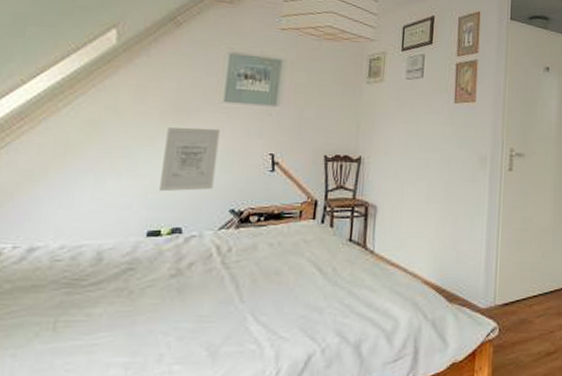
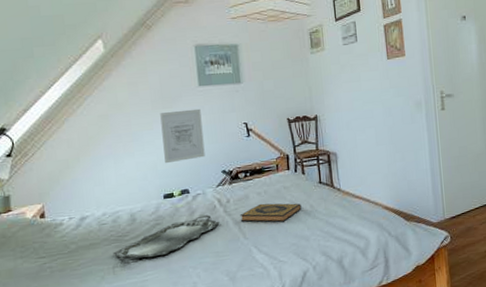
serving tray: none [61,264,213,315] -> present [114,214,220,262]
hardback book: none [240,258,322,286] -> present [240,203,302,223]

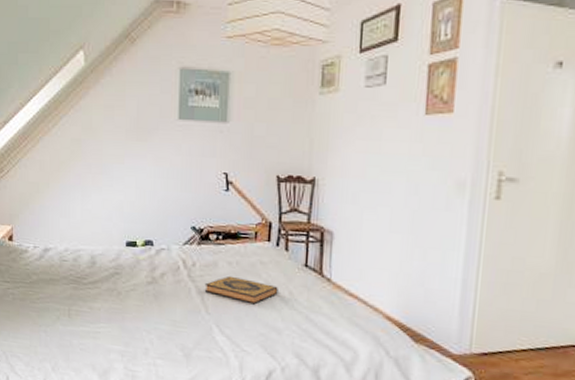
serving tray: present [114,214,220,262] -> none [71,274,182,310]
wall art: present [160,108,205,164] -> none [132,145,177,207]

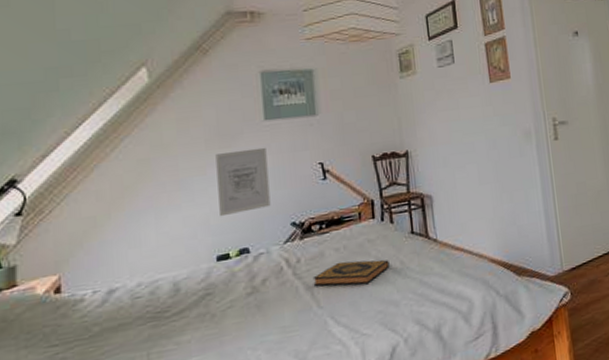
wall art: none [132,145,177,207] -> present [215,147,271,217]

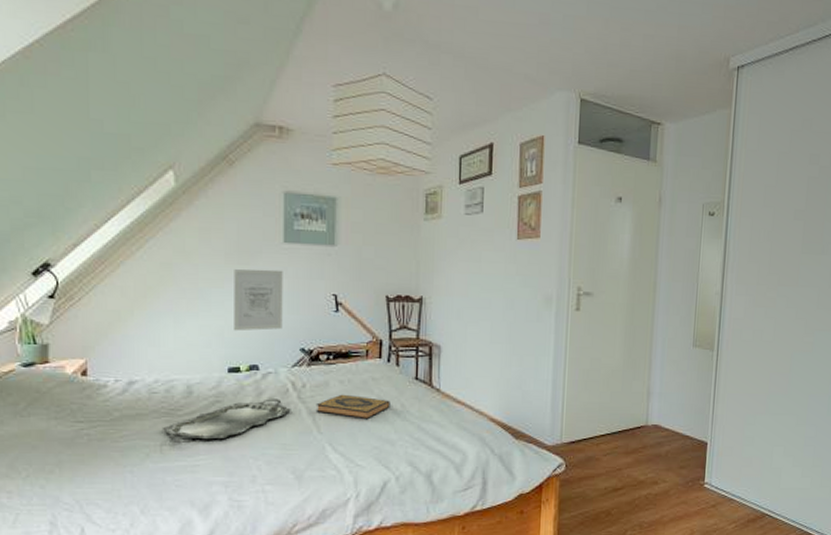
serving tray: none [150,279,288,346] -> present [163,398,291,440]

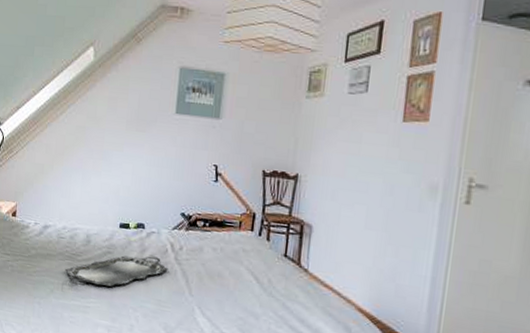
wall art: present [234,268,283,331] -> none [128,135,173,194]
hardback book: present [316,394,390,420] -> none [189,261,258,290]

